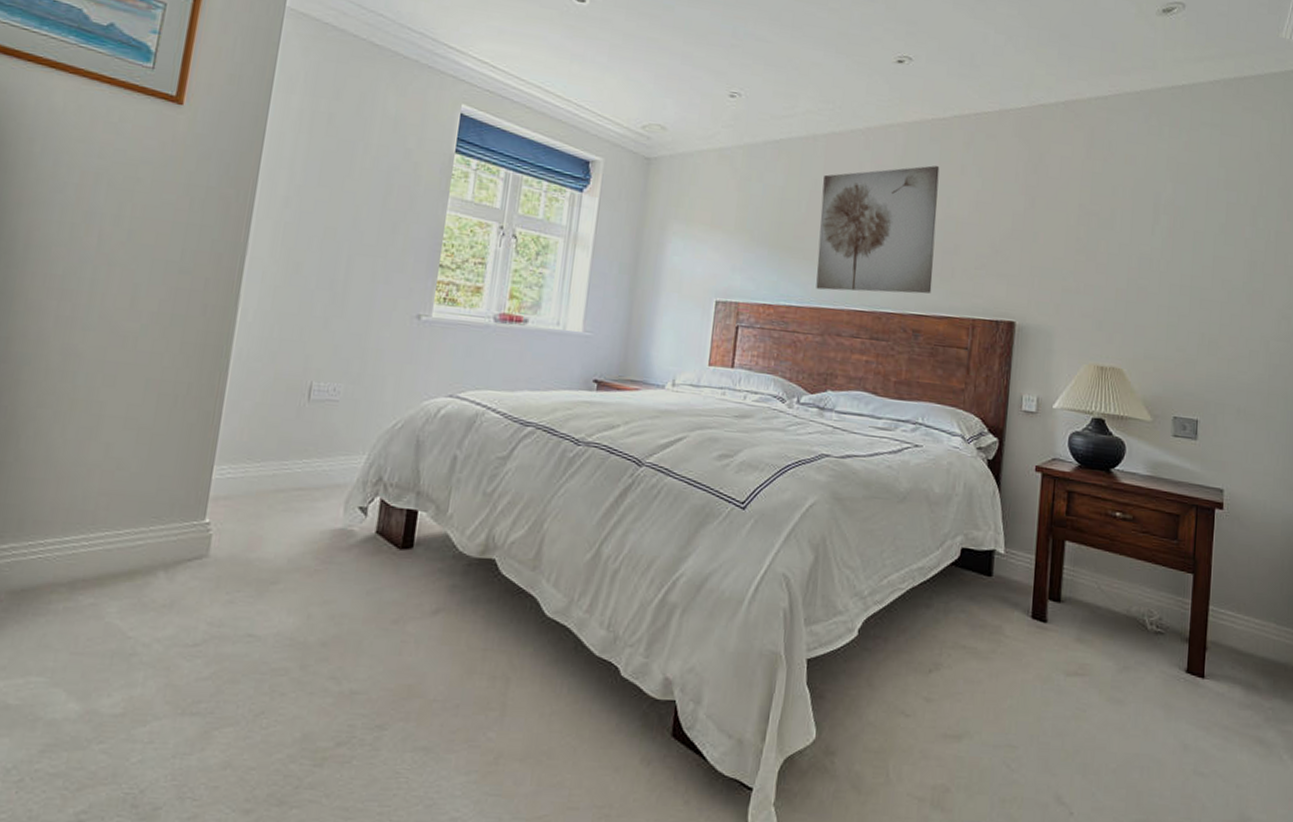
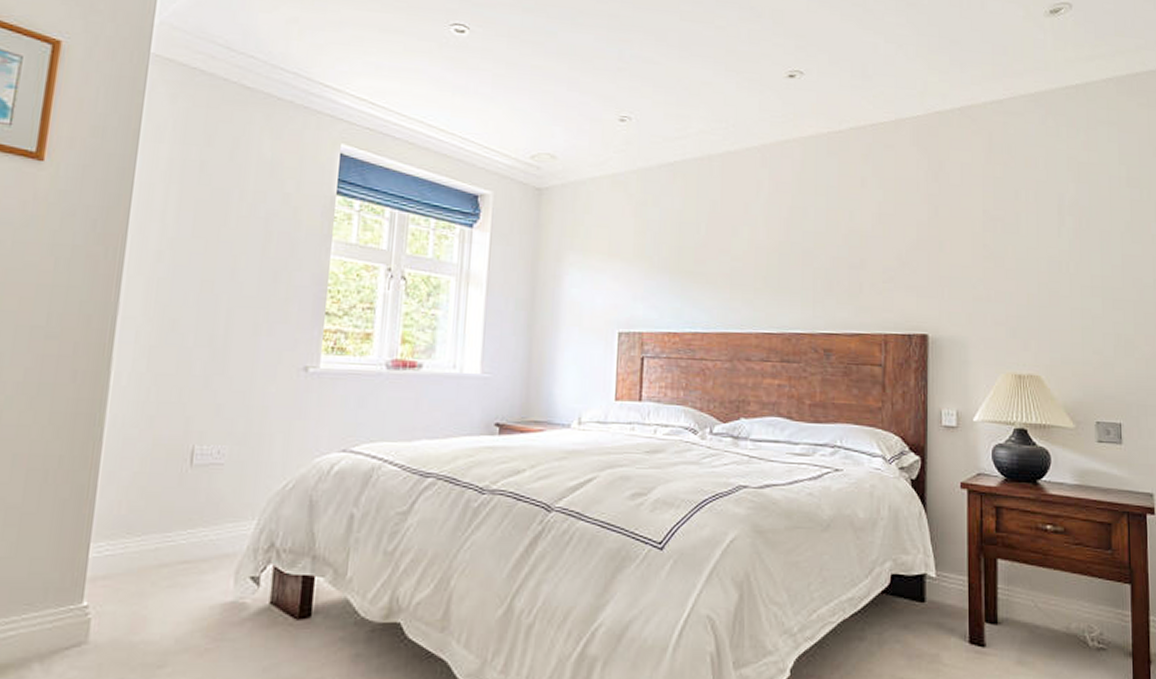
wall art: present [816,165,940,294] -> none [720,179,841,314]

